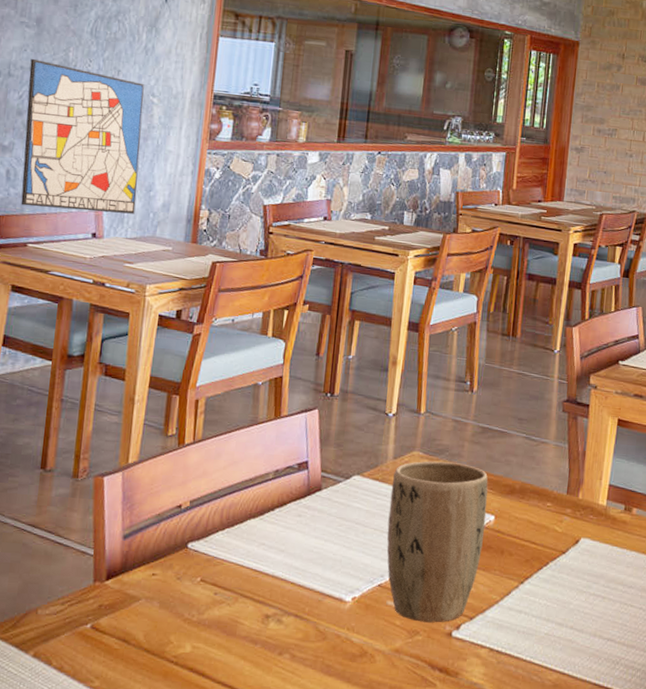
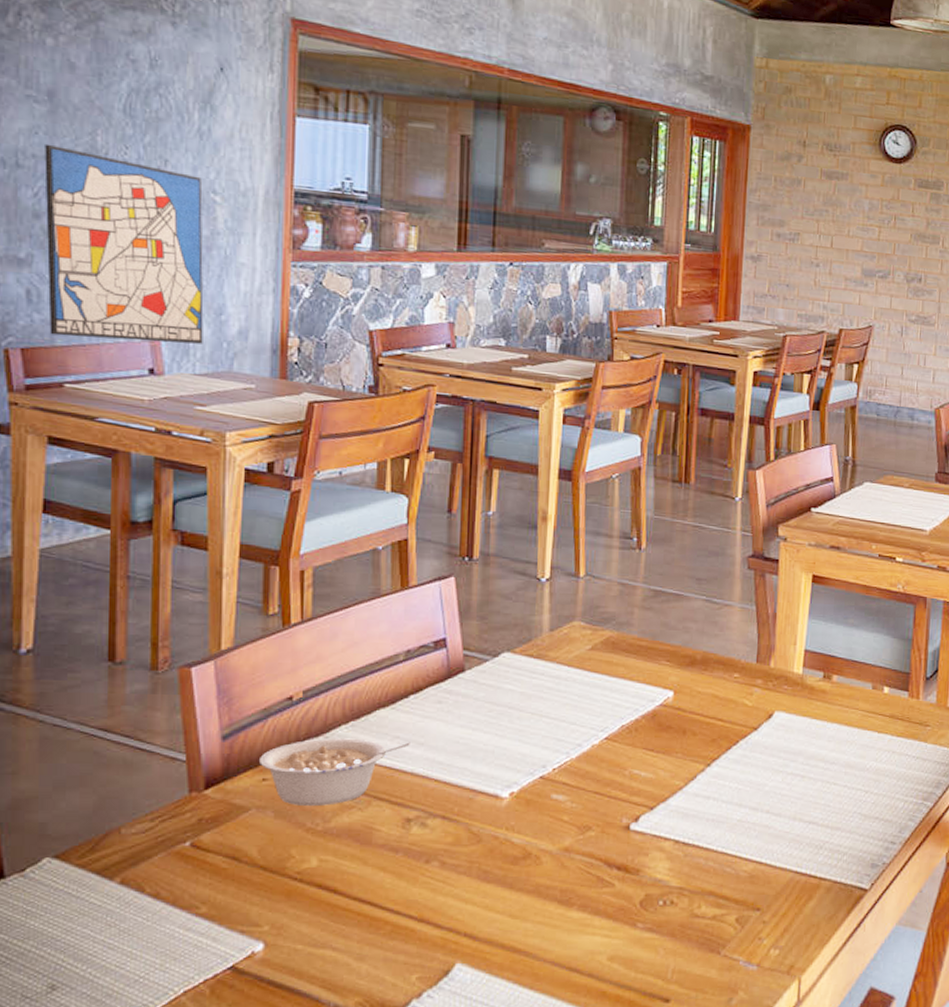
legume: none [151,541,273,600] -> present [260,738,410,806]
plant pot: present [387,461,488,623] -> none [547,632,664,816]

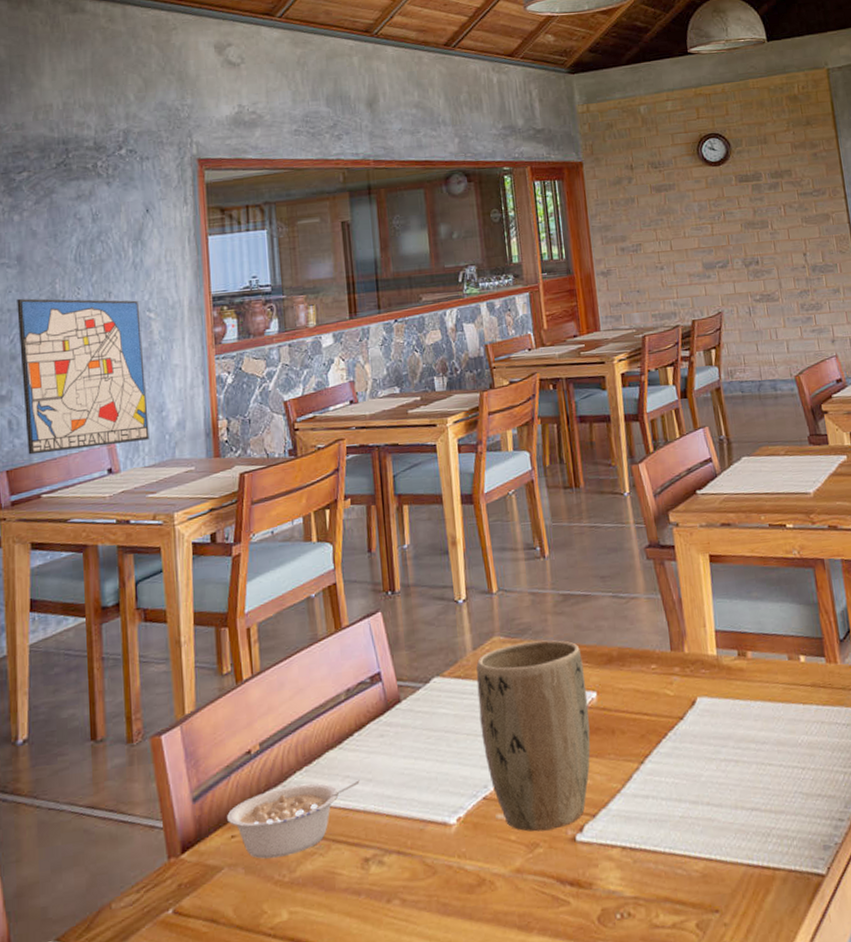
plant pot: none [547,632,664,816] -> present [476,640,591,832]

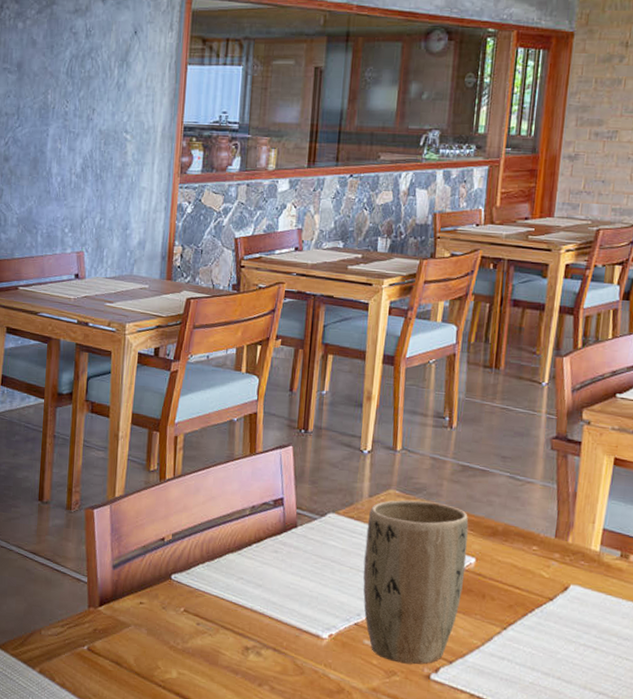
wall art: present [17,298,149,455] -> none [11,104,118,254]
legume: present [227,780,360,859] -> none [138,574,251,629]

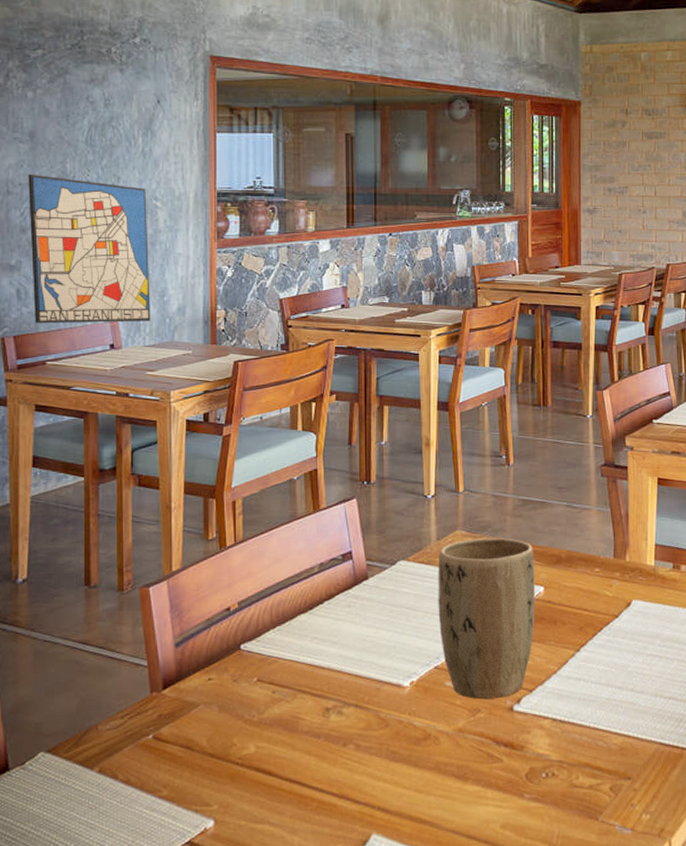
wall art: none [11,104,118,254] -> present [28,173,151,324]

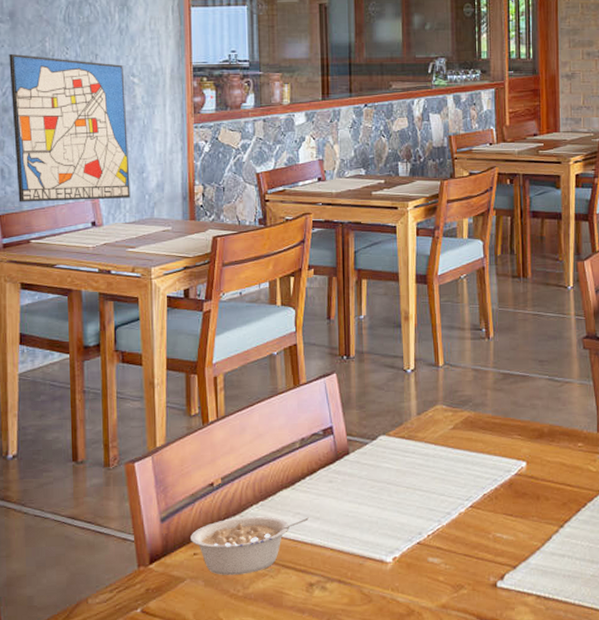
legume: none [206,641,326,700] -> present [191,516,309,575]
plant pot: present [438,538,536,700] -> none [418,412,518,576]

